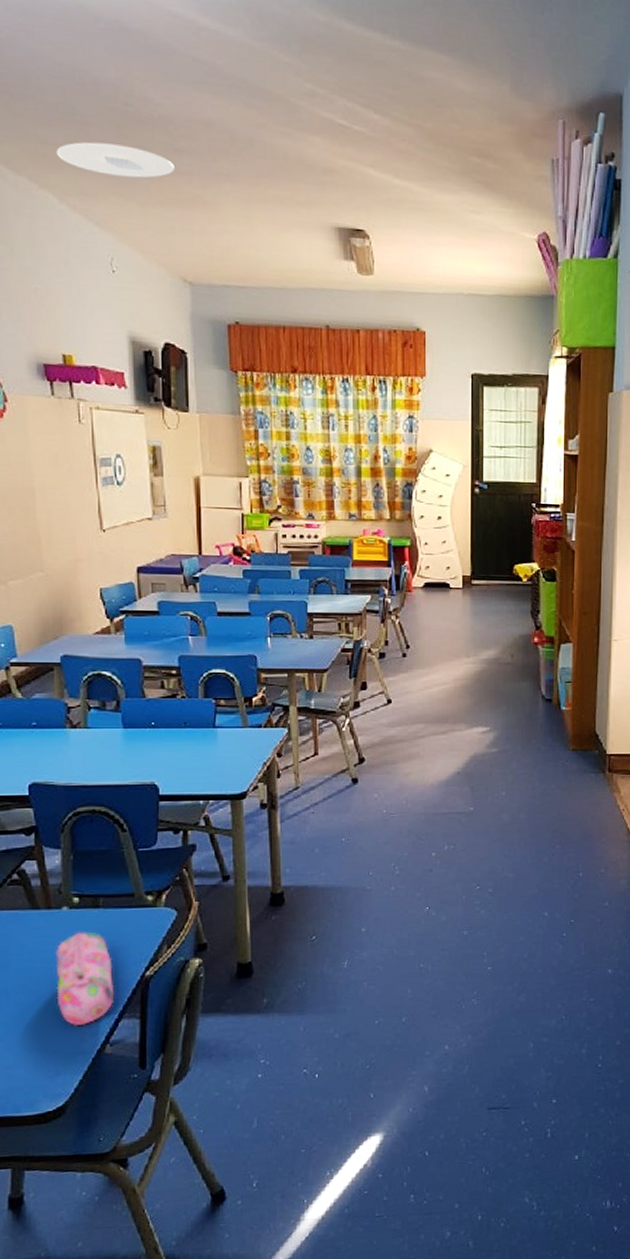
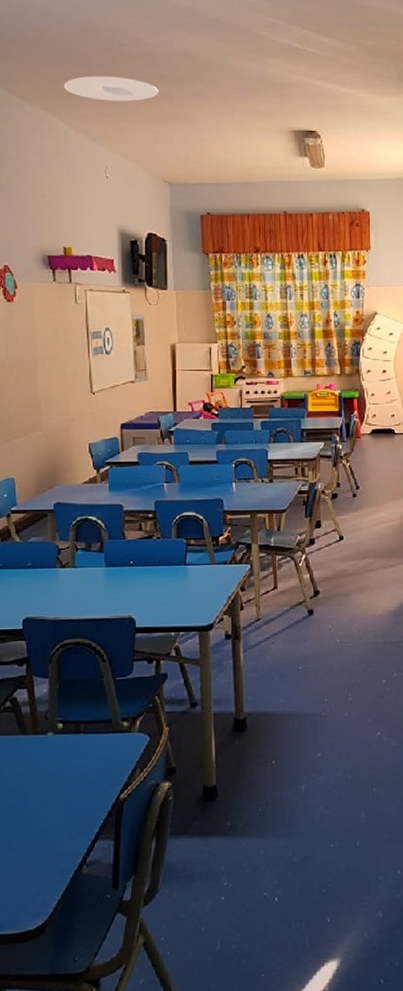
pencil case: present [55,931,115,1027] -> none [40,756,92,847]

